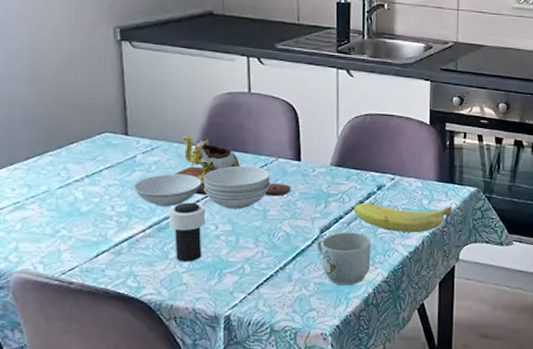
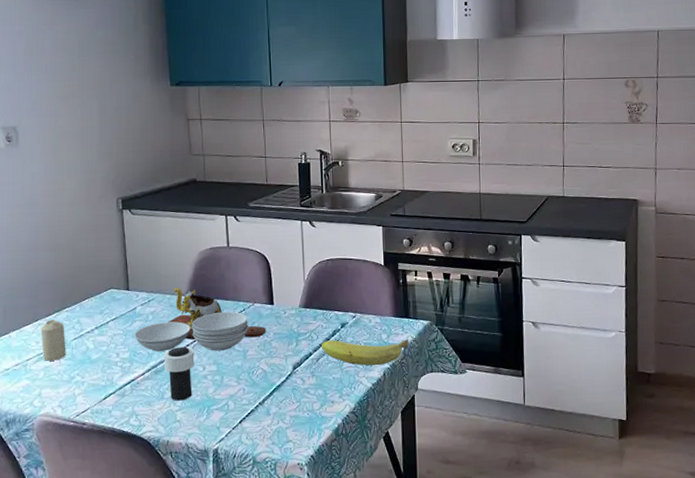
candle: none [17,164,49,211] -> present [40,320,66,361]
mug: present [317,232,371,286] -> none [290,367,339,418]

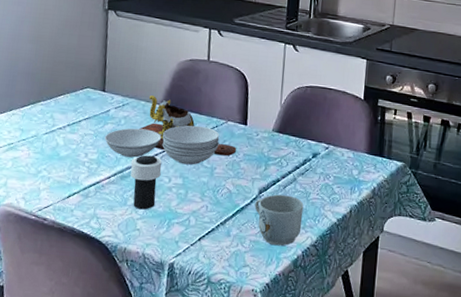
candle: present [40,320,66,361] -> none [13,111,38,153]
mug: none [290,367,339,418] -> present [254,194,304,246]
fruit: present [322,339,410,366] -> none [290,169,380,201]

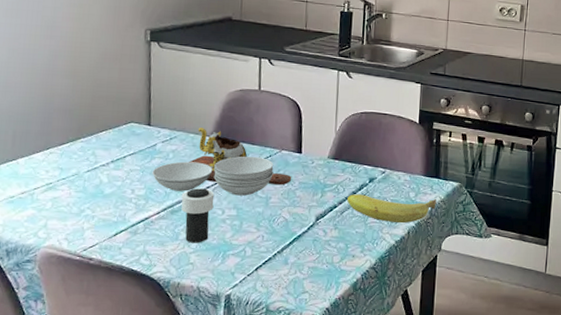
mug: present [254,194,304,246] -> none [312,220,362,271]
fruit: none [290,169,380,201] -> present [347,194,437,224]

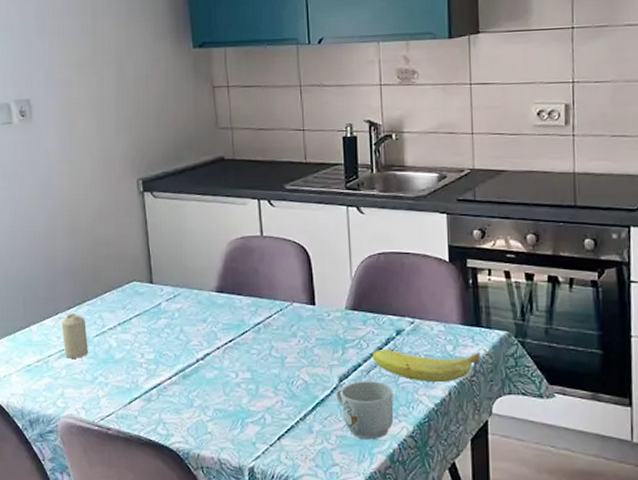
candle: none [51,149,78,192] -> present [61,313,88,358]
cutting board: present [152,128,292,196] -> none [159,282,308,356]
cup: present [181,188,215,243] -> none [191,349,226,410]
mug: none [312,220,362,271] -> present [336,381,394,440]

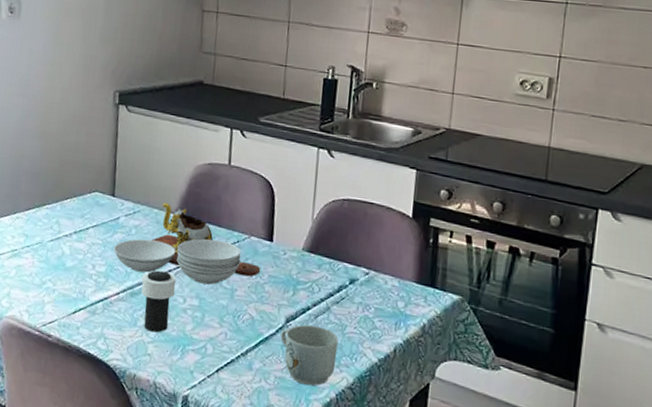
candle: present [61,313,88,358] -> none [16,215,43,261]
cutting board: none [159,282,308,356] -> present [113,203,261,285]
cup: none [191,349,226,410] -> present [141,270,177,333]
fruit: present [373,350,482,383] -> none [323,296,432,339]

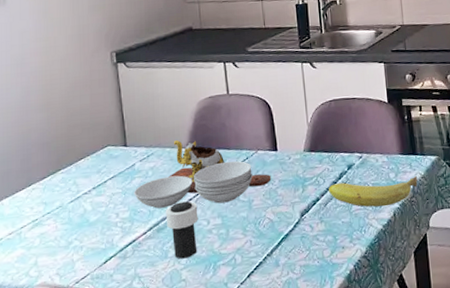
mug: present [280,324,339,386] -> none [298,212,349,266]
fruit: none [323,296,432,339] -> present [329,176,418,207]

